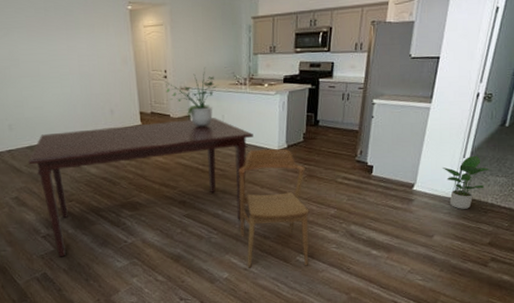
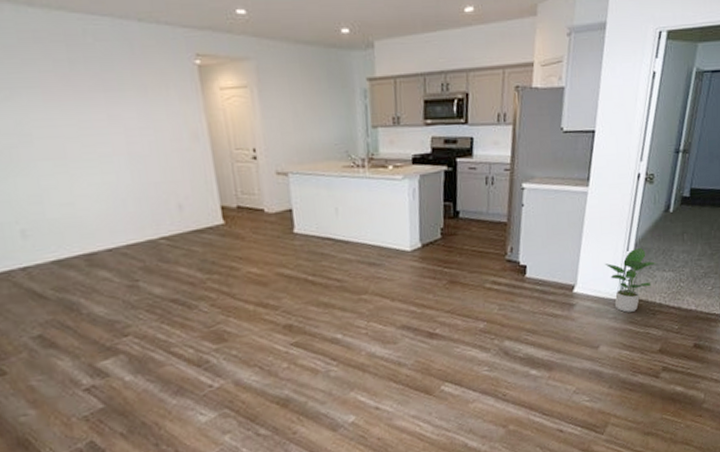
dining table: present [28,118,253,258] -> none [55,211,378,417]
potted plant: present [166,68,219,127] -> none [255,145,329,225]
chair: present [238,148,309,268] -> none [361,248,456,407]

